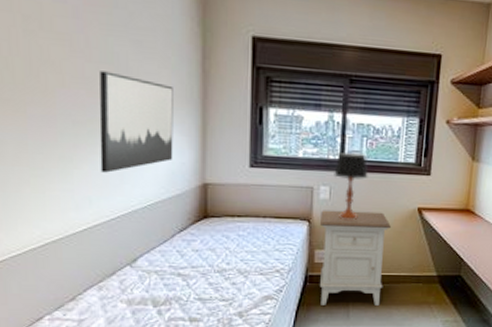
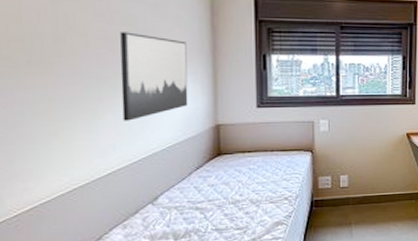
nightstand: present [319,210,391,306] -> none [321,139,384,227]
table lamp: present [334,152,369,221] -> none [331,88,361,149]

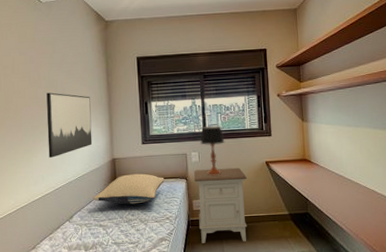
pillow: none [188,144,284,183] -> present [93,173,164,205]
nightstand: none [321,139,384,227] -> present [194,167,247,243]
table lamp: none [331,88,361,149] -> present [200,125,225,176]

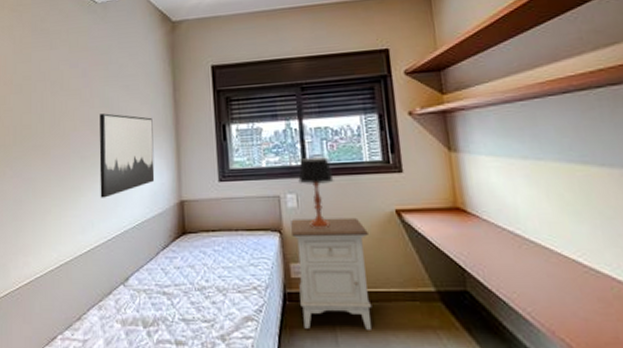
pillow: present [93,173,164,205] -> none [155,222,250,265]

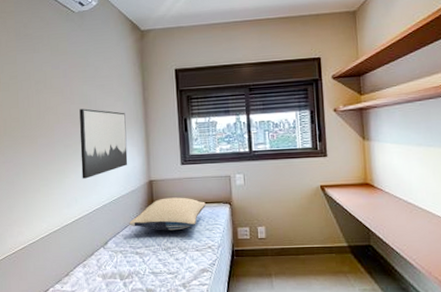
pillow: none [155,222,250,265] -> present [129,197,206,231]
nightstand: present [290,217,372,330] -> none [238,192,300,276]
table lamp: present [298,156,334,229] -> none [245,144,274,201]

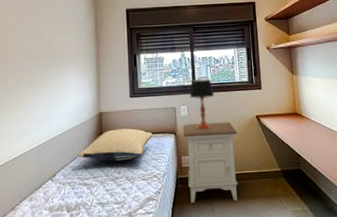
wall art: present [79,108,128,179] -> none [32,44,79,112]
nightstand: none [238,192,300,276] -> present [183,122,238,203]
table lamp: none [245,144,274,201] -> present [189,78,215,131]

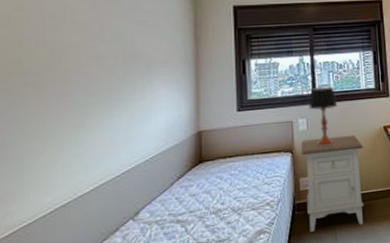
pillow: present [78,128,152,162] -> none [169,148,265,191]

